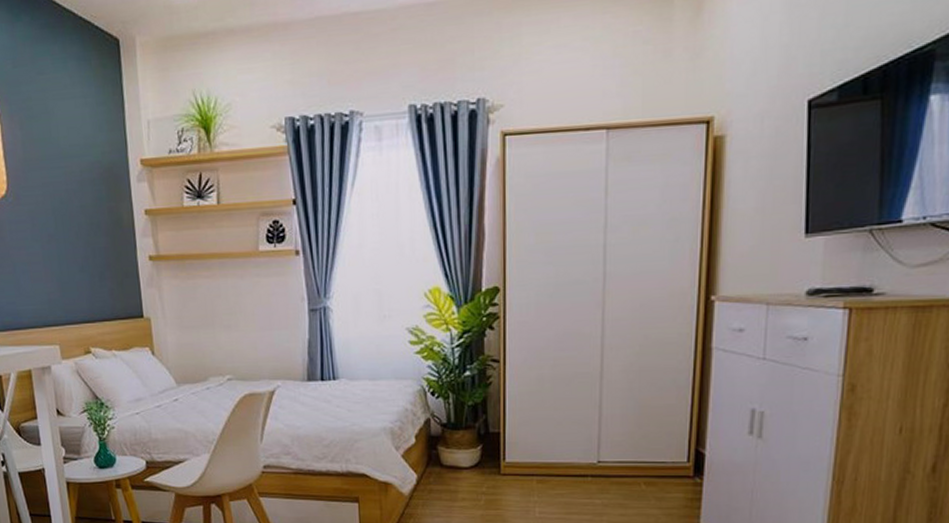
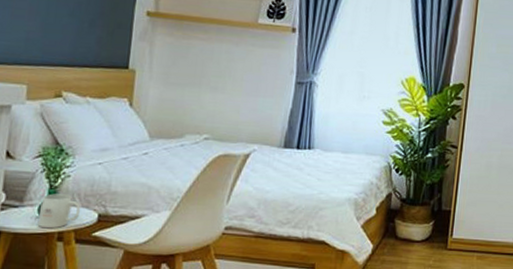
mug: none [95,445,130,477] -> present [37,193,81,229]

